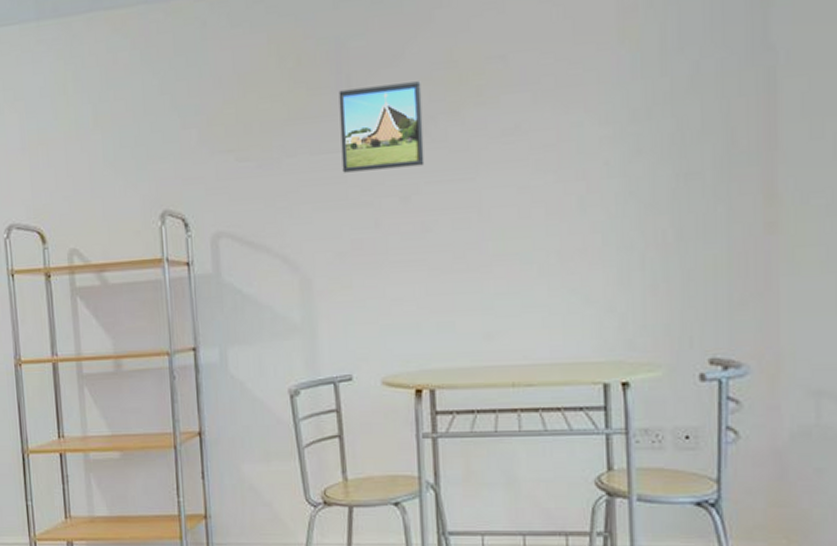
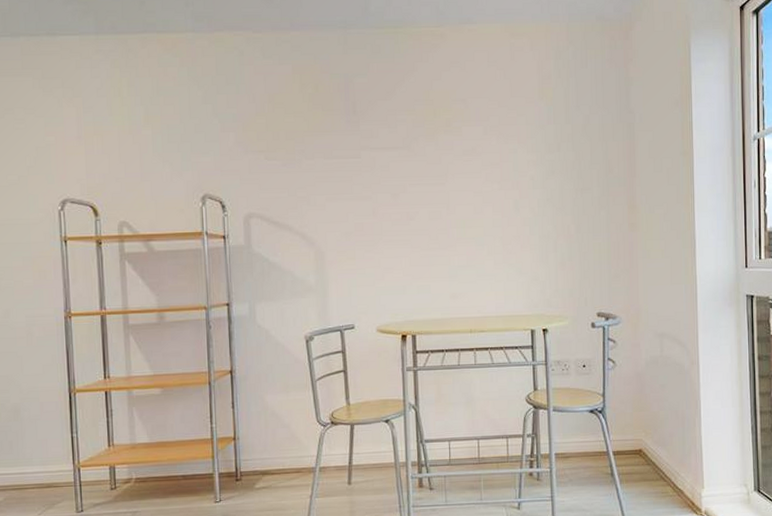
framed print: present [338,81,425,173] -> none [347,112,409,174]

